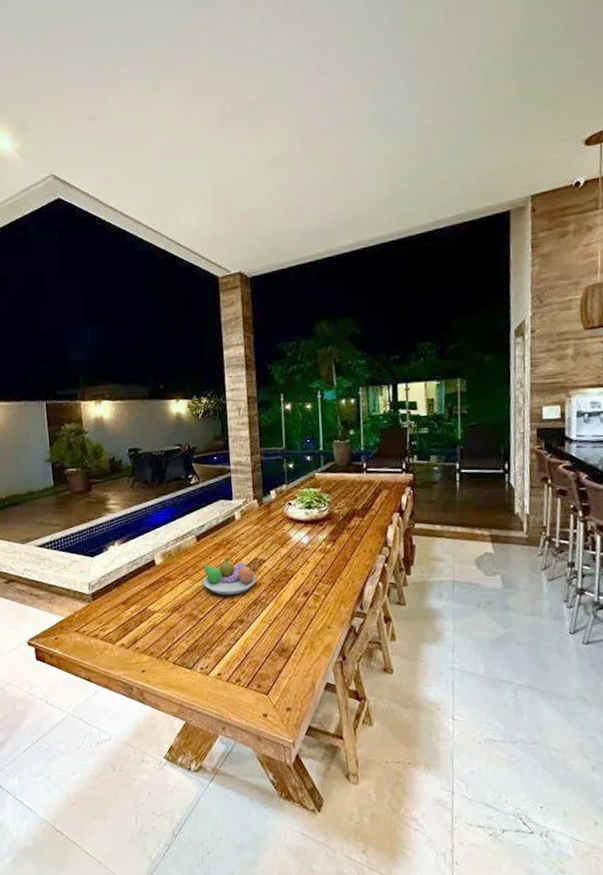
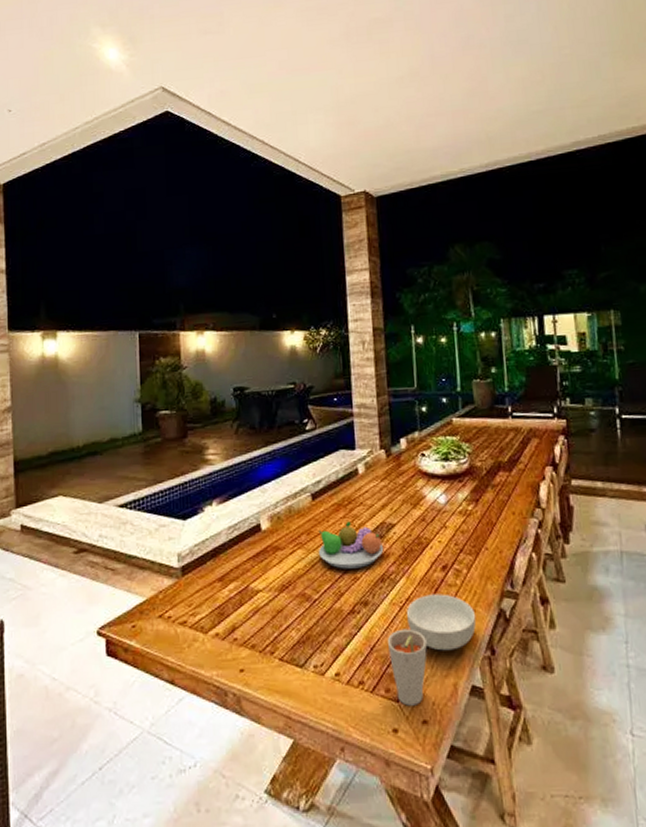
cup: none [258,640,291,698] -> present [387,628,427,706]
cereal bowl: none [274,614,332,657] -> present [406,594,477,651]

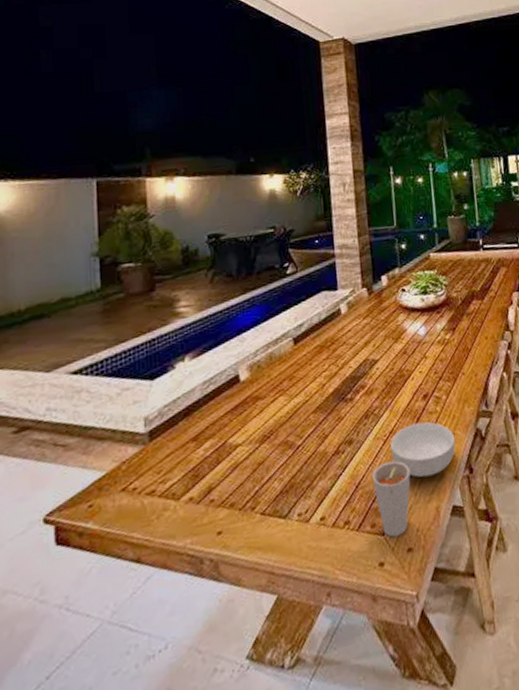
fruit bowl: present [318,521,384,569] -> none [300,362,368,411]

